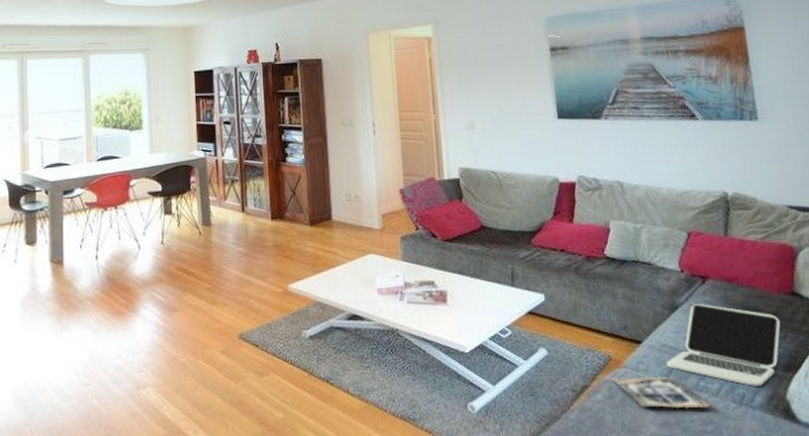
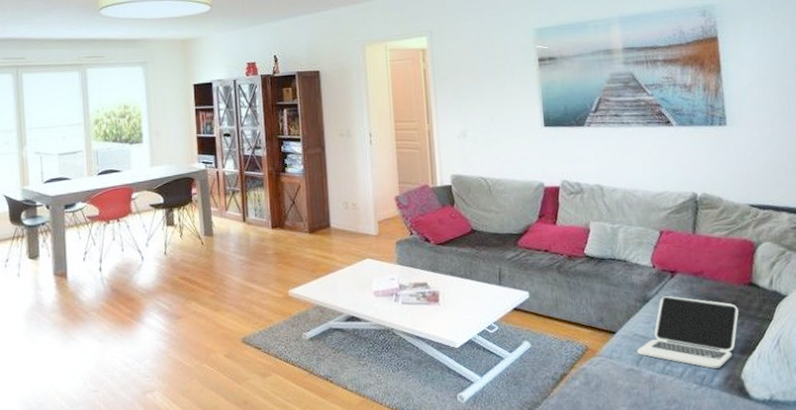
magazine: present [612,376,710,409] -> none [588,363,675,391]

